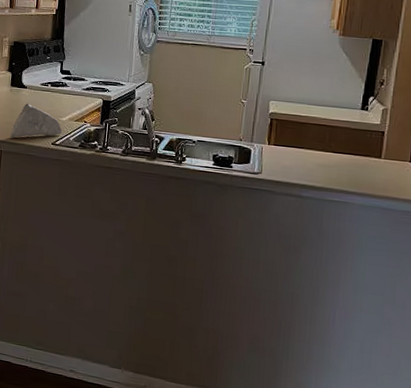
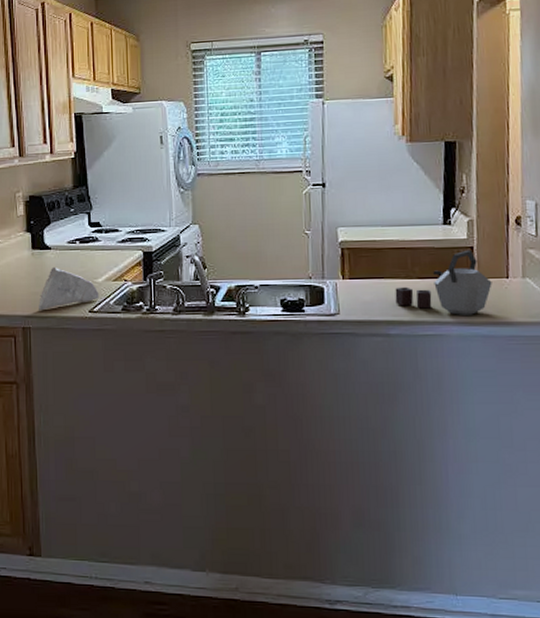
kettle: none [311,133,396,190] -> present [395,249,492,316]

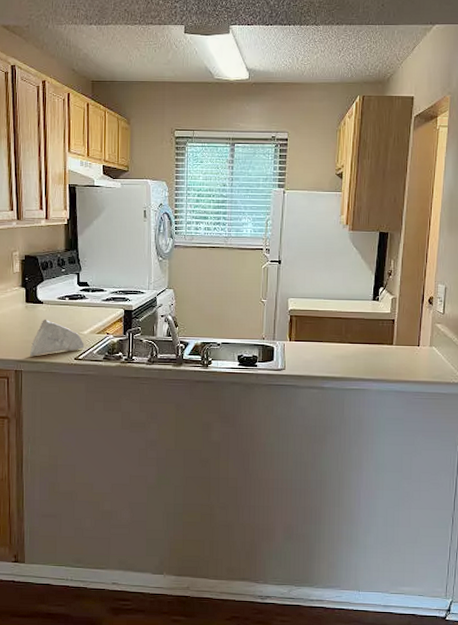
kettle: present [395,249,492,316] -> none [330,322,407,375]

